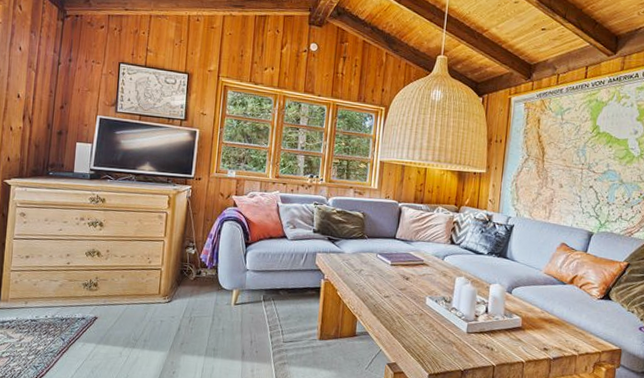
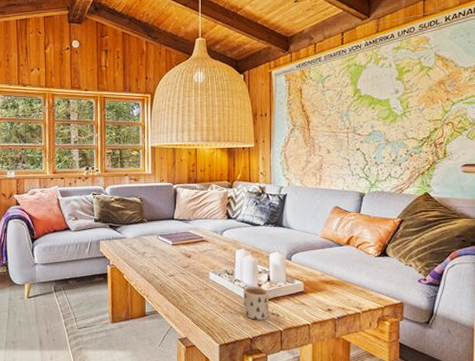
mug: none [457,316,486,353] -> present [244,286,270,320]

